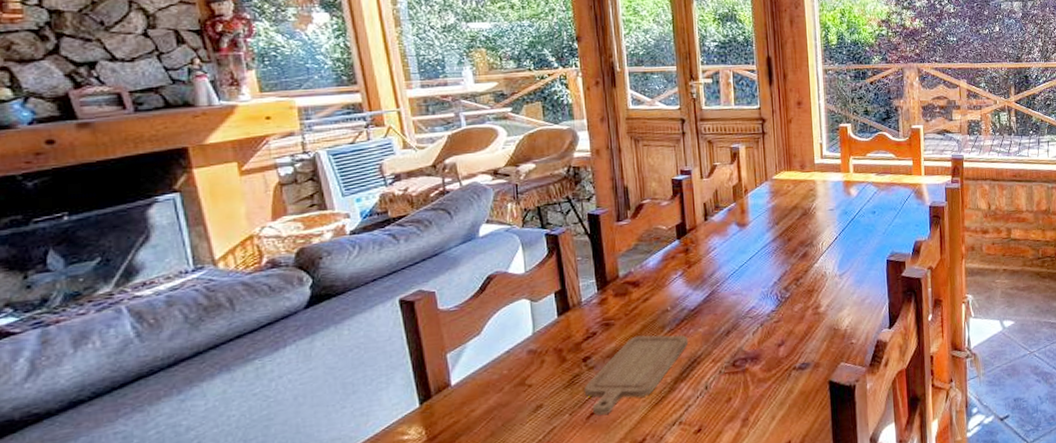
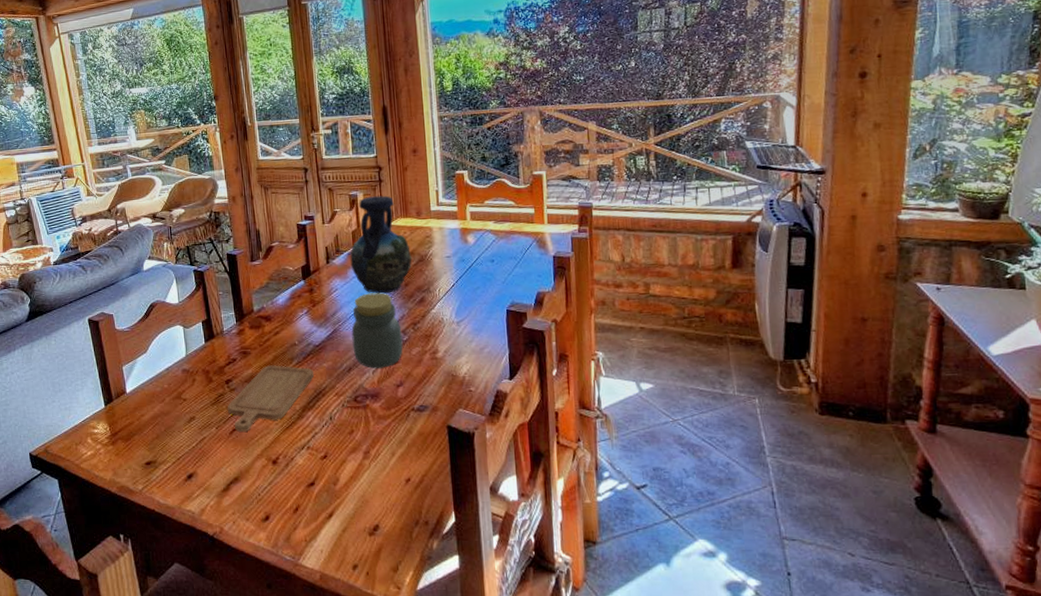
vase: none [730,148,796,251] -> present [350,195,412,294]
jar: none [731,249,785,329] -> present [351,293,403,368]

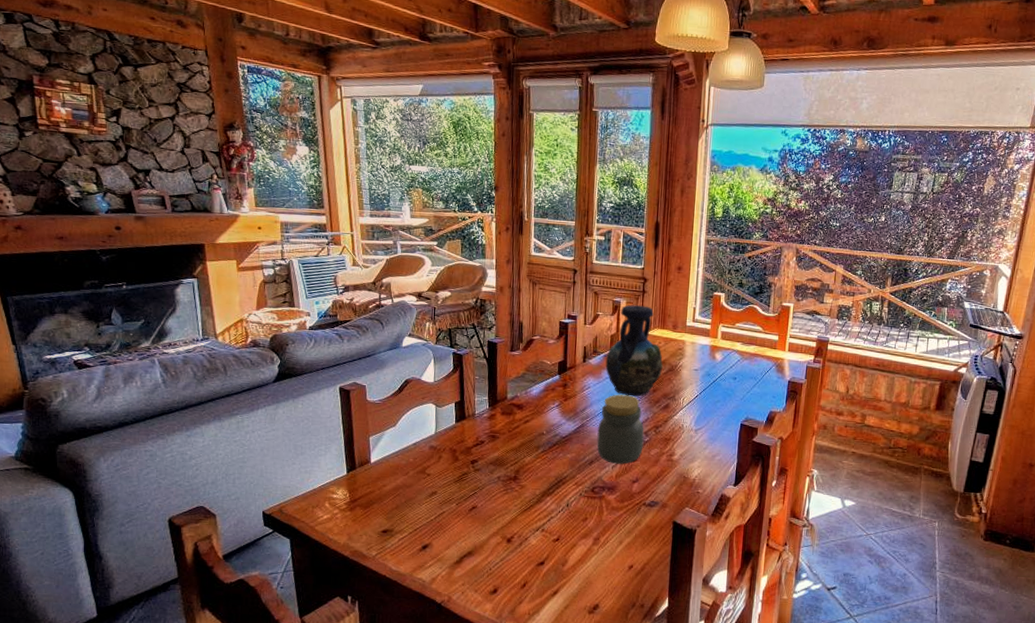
chopping board: present [228,365,315,432] -> none [470,450,558,510]

